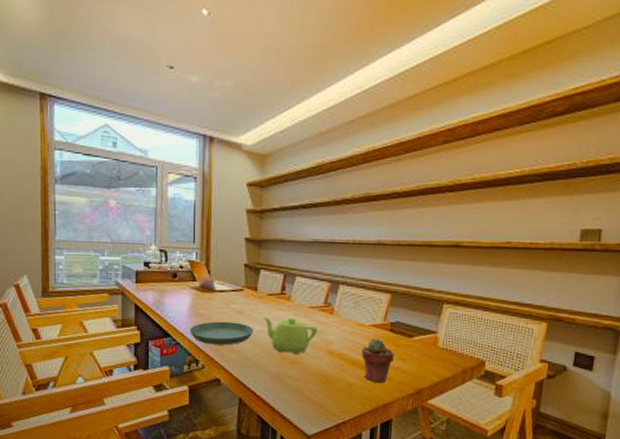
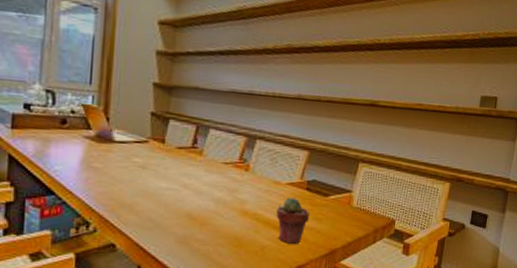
saucer: present [190,321,253,345] -> none [80,177,158,205]
teapot: present [263,317,318,355] -> none [170,172,231,216]

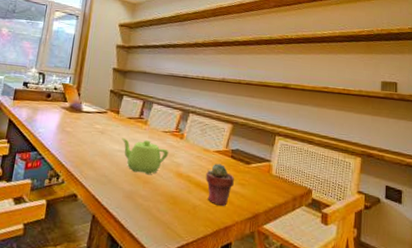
teapot: none [170,172,231,216] -> present [122,138,169,175]

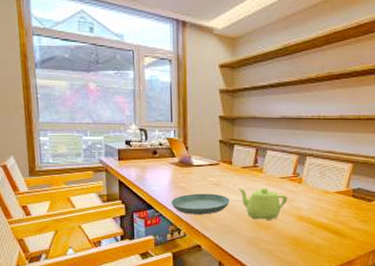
saucer: none [55,139,112,162] -> present [171,193,230,215]
potted succulent: present [206,163,234,207] -> none [327,204,356,244]

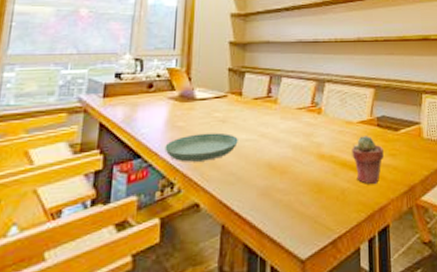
teapot: present [238,188,288,221] -> none [249,122,307,163]
potted succulent: none [327,204,356,244] -> present [352,136,384,185]

